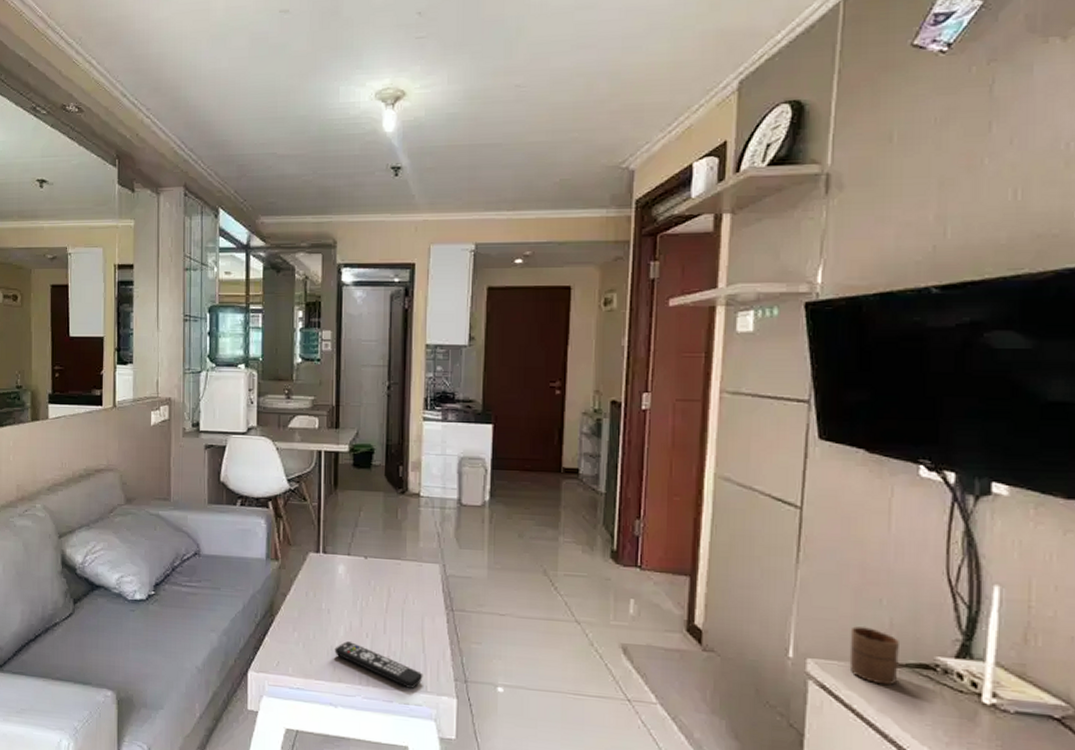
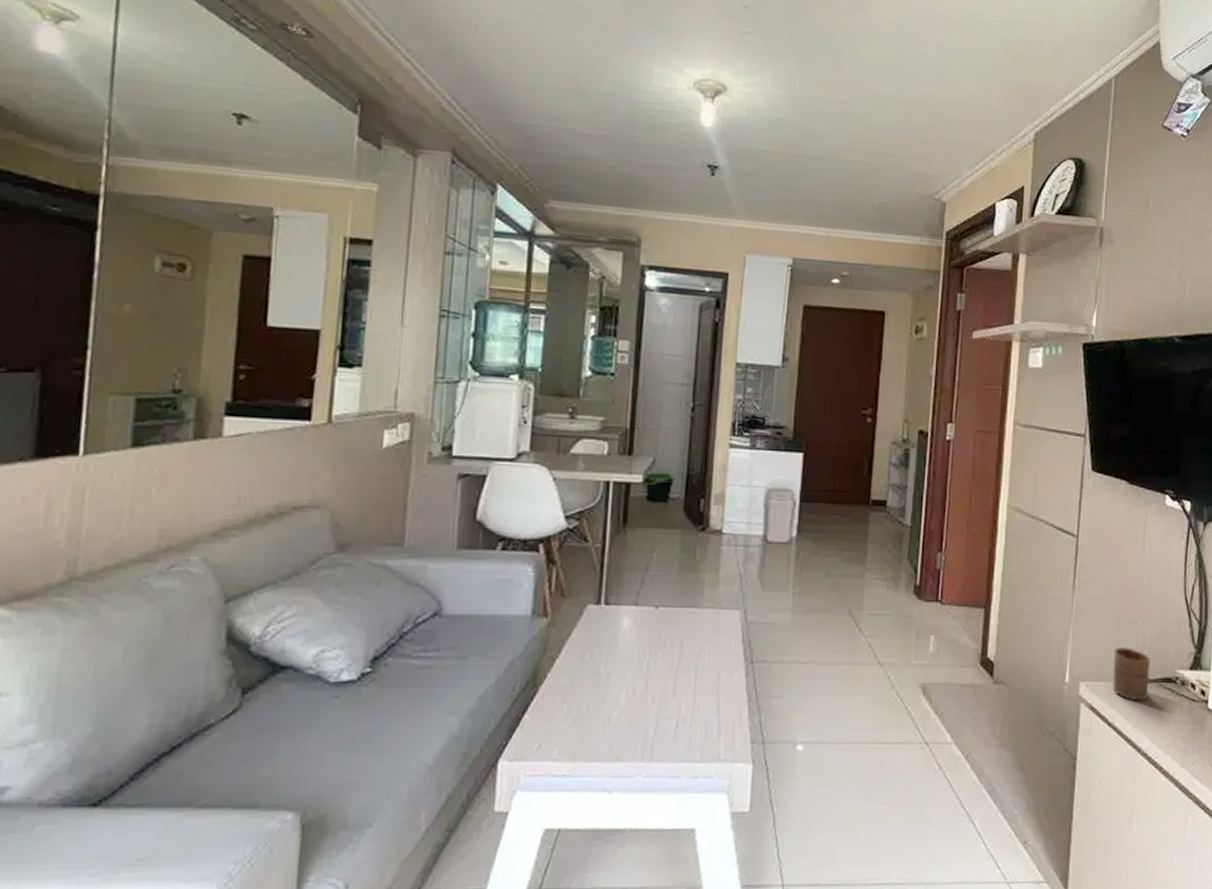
remote control: present [334,641,423,689] -> none [612,710,716,758]

